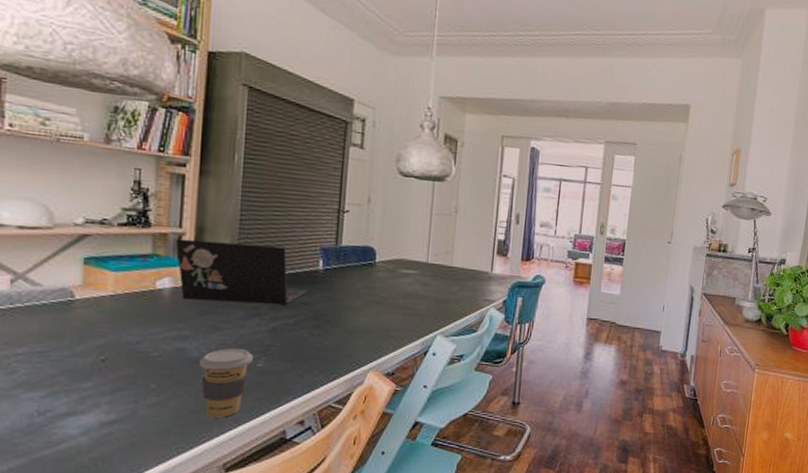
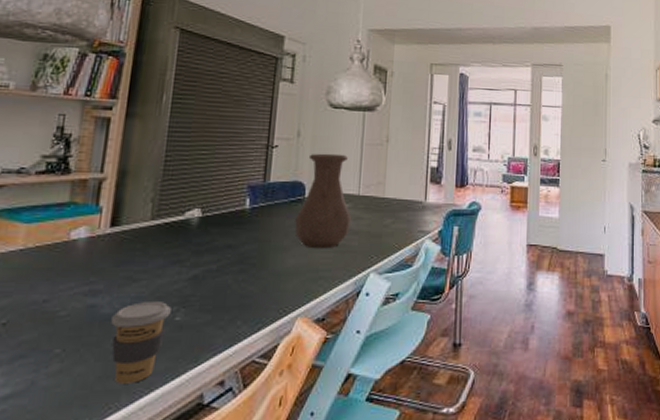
laptop: present [175,238,308,305] -> none [95,184,233,250]
vase: none [366,220,421,311] -> present [295,153,352,249]

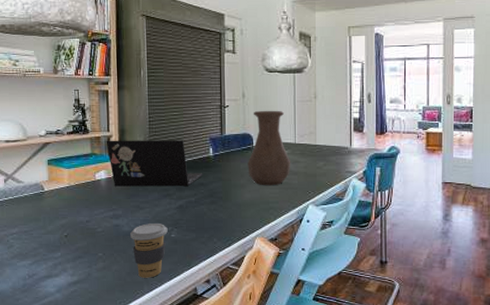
laptop: none [95,184,233,250] -> present [106,140,203,187]

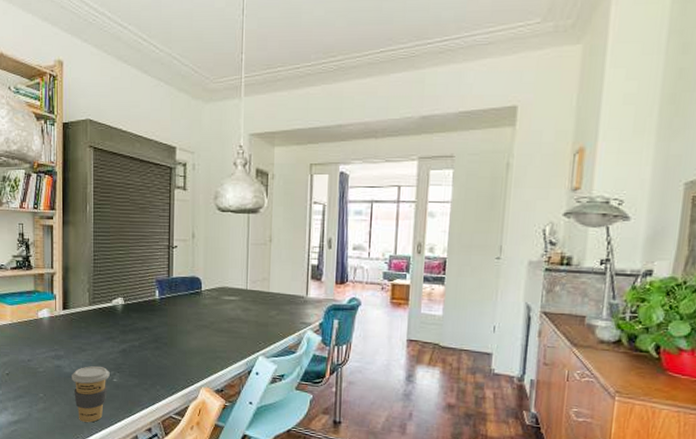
laptop: present [106,140,203,187] -> none [49,277,148,330]
vase: present [248,110,291,186] -> none [195,252,242,334]

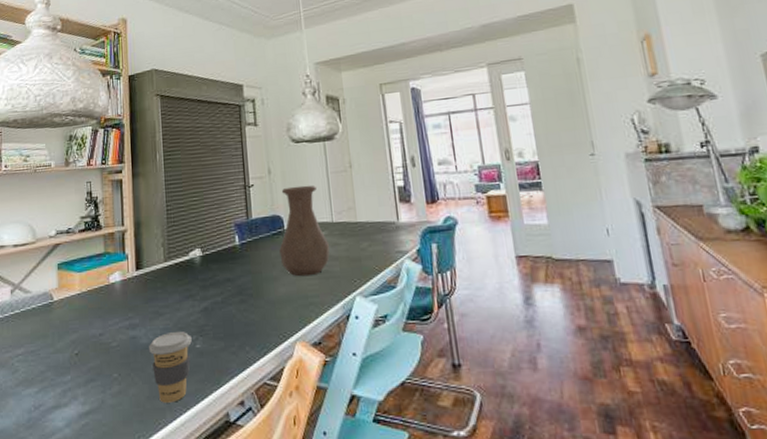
vase: none [195,252,242,334] -> present [279,185,330,277]

